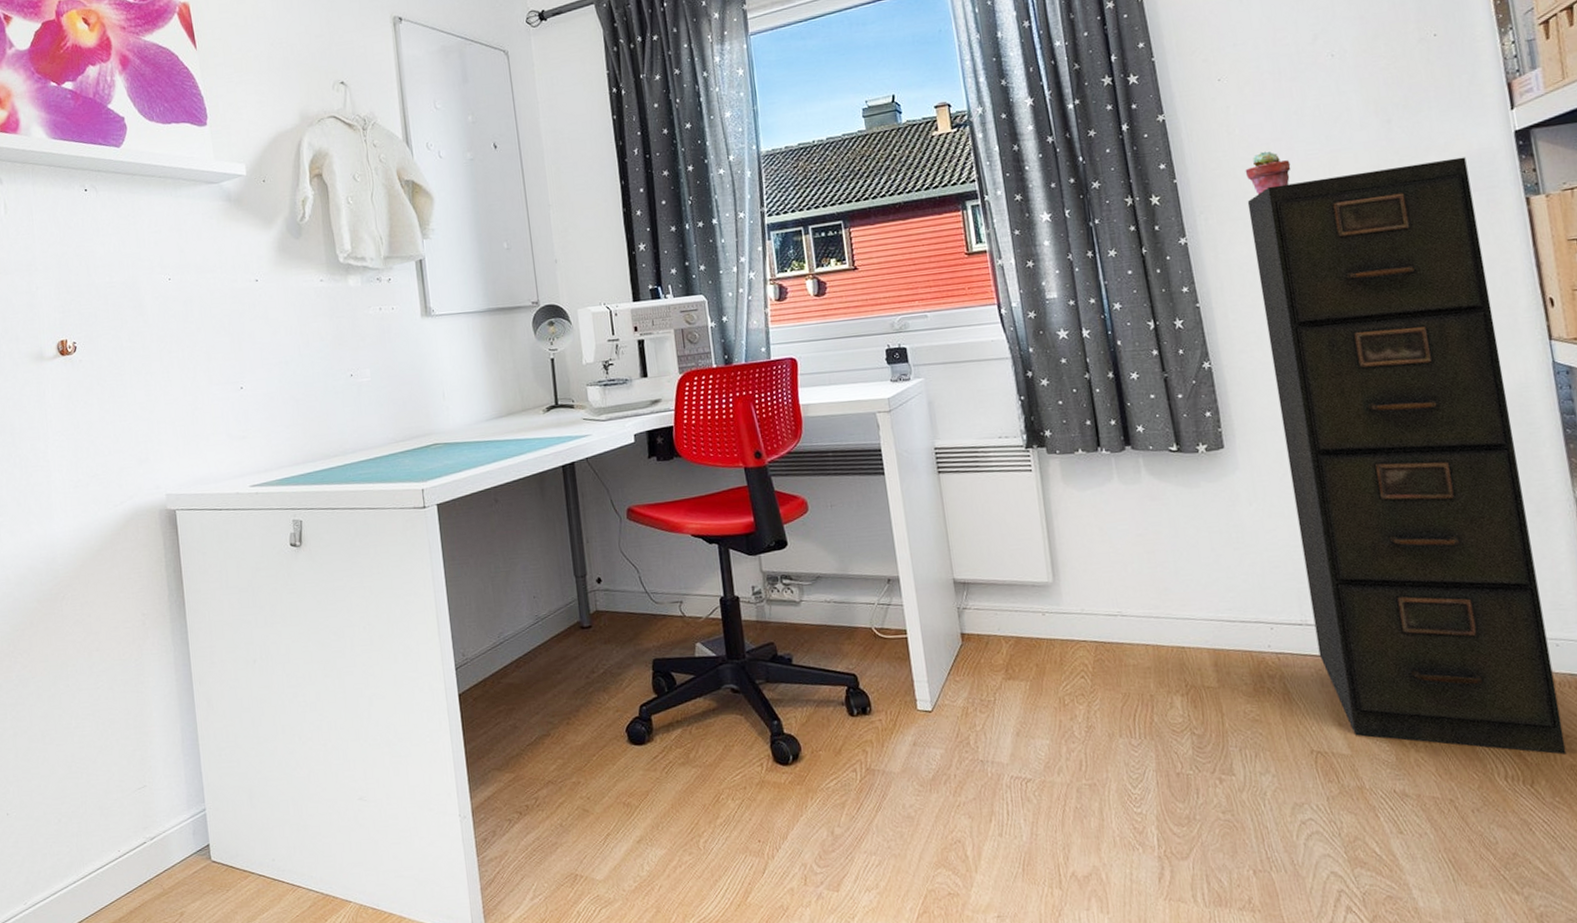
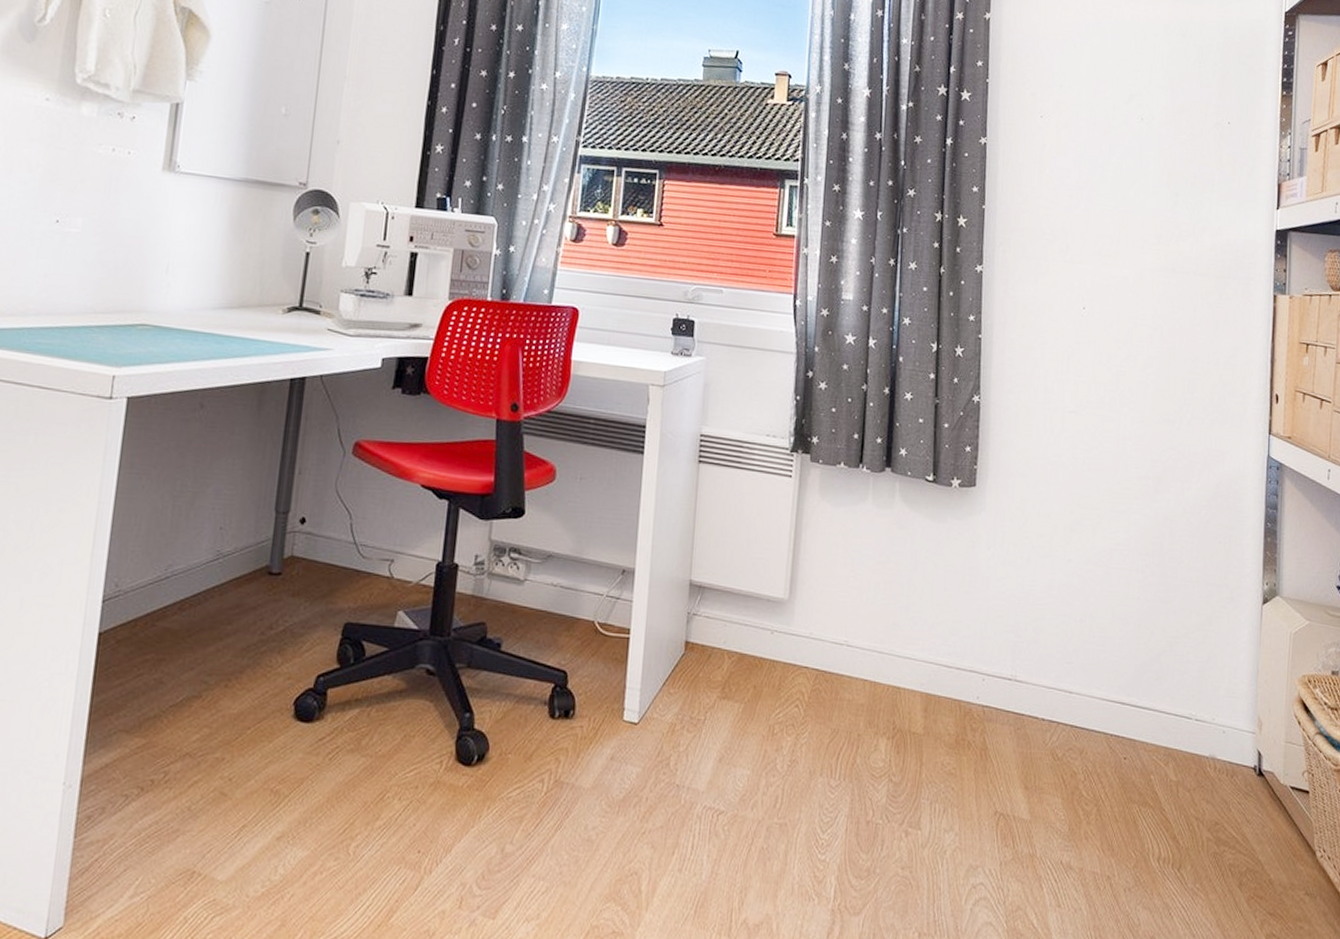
potted succulent: present [1245,151,1291,194] -> none [1047,196,1088,238]
filing cabinet: present [1247,157,1567,755] -> none [1021,232,1233,841]

